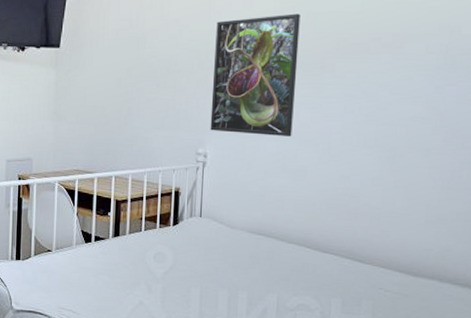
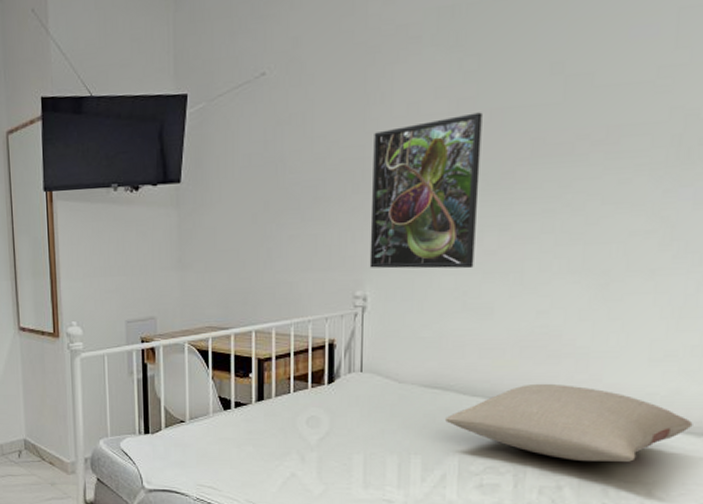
pillow: none [267,235,459,306] -> present [445,383,693,462]

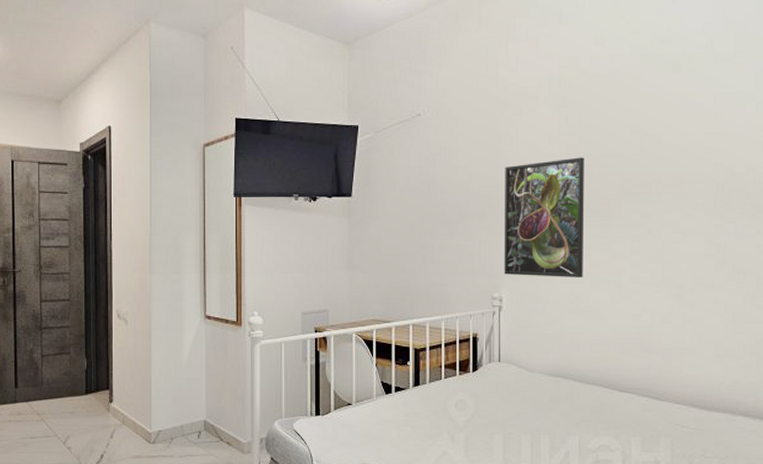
pillow: present [445,383,693,462] -> none [567,374,750,440]

